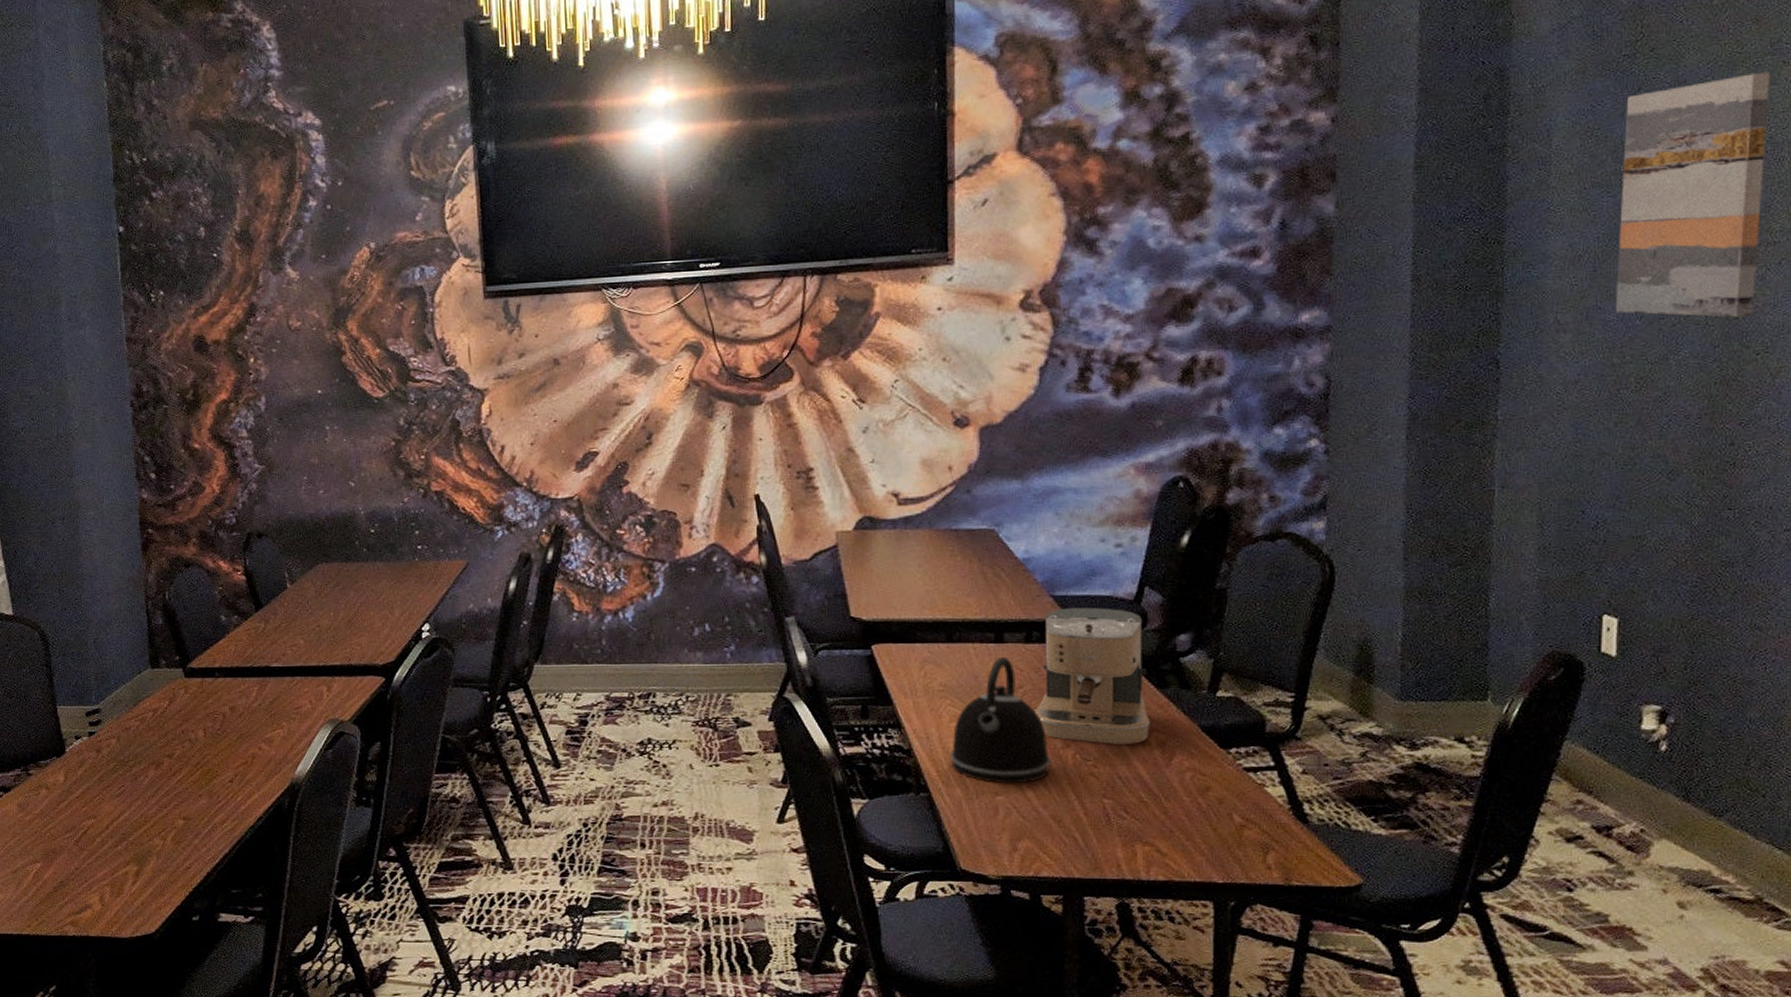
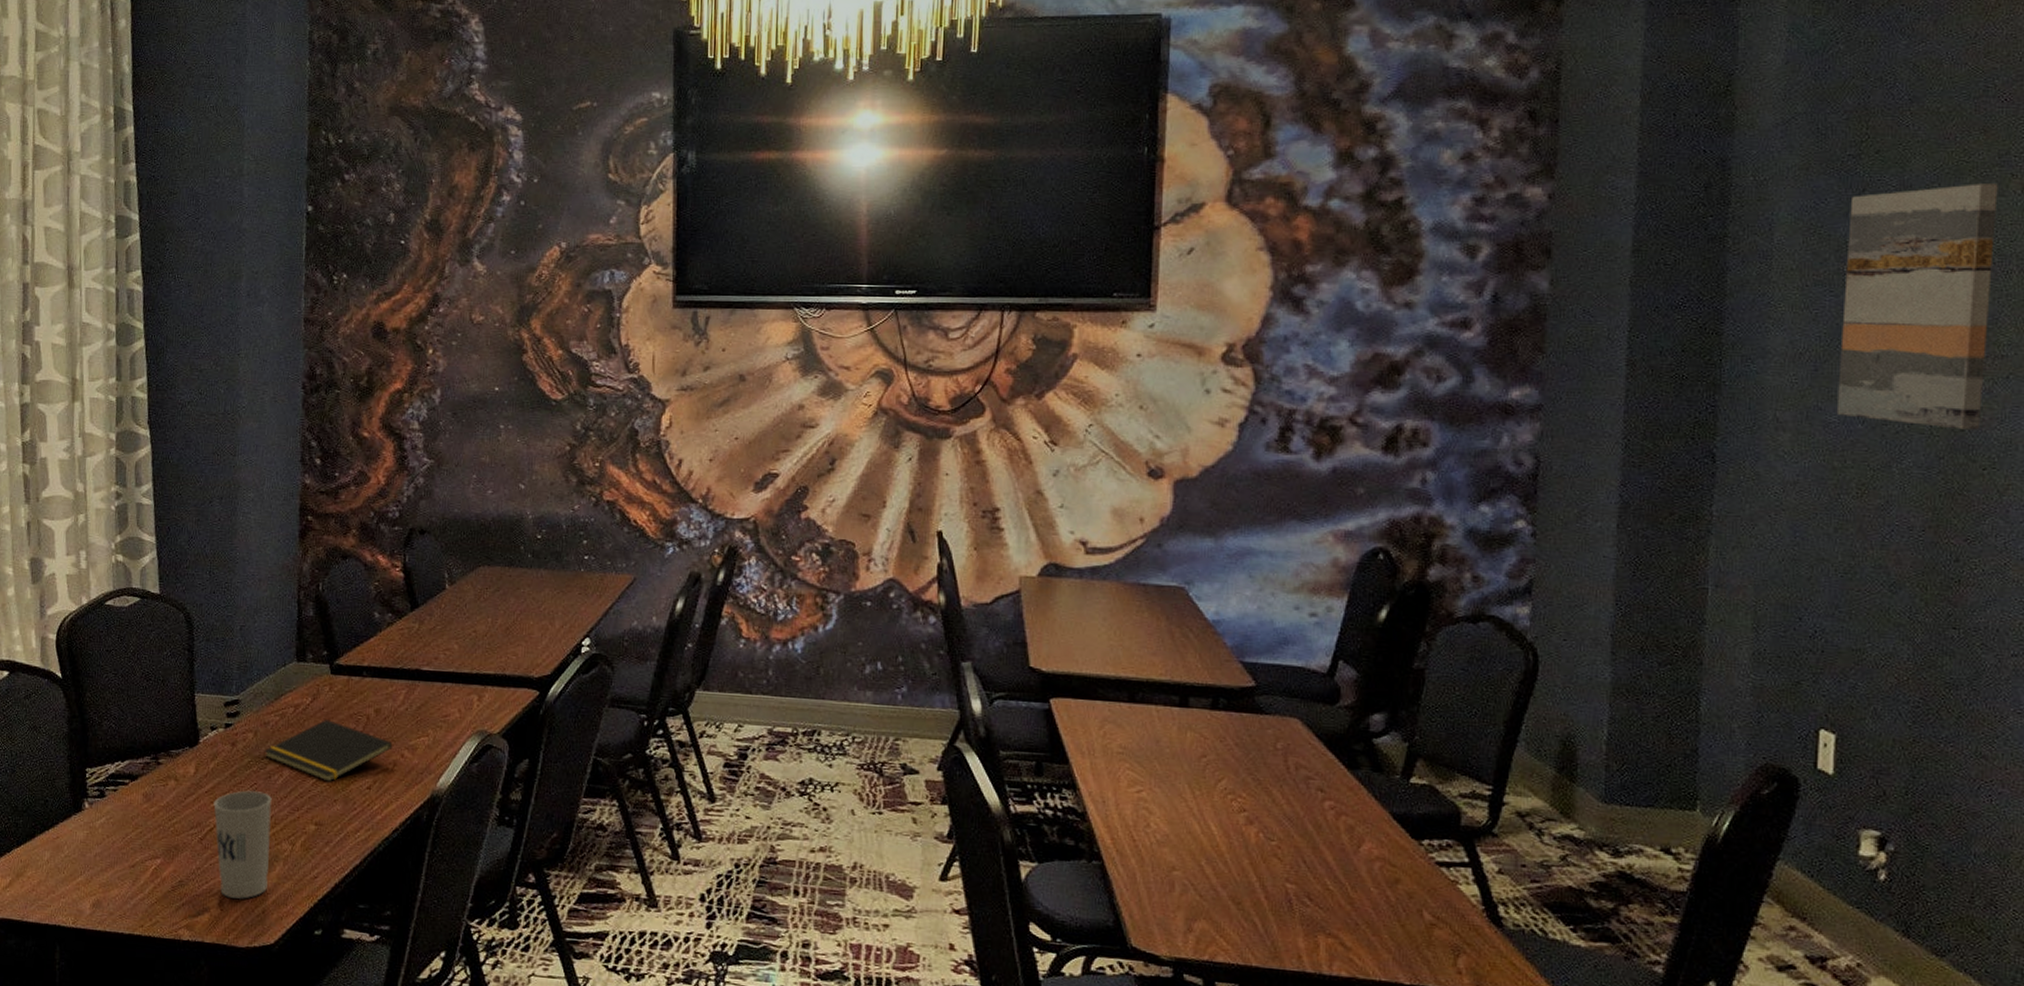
cup: none [85,792,144,894] -> present [213,790,272,899]
notepad: none [128,721,250,779] -> present [264,720,393,782]
kettle: present [950,657,1052,784] -> none [1126,723,1233,860]
coffee maker: present [1034,607,1151,744] -> none [1217,676,1340,827]

